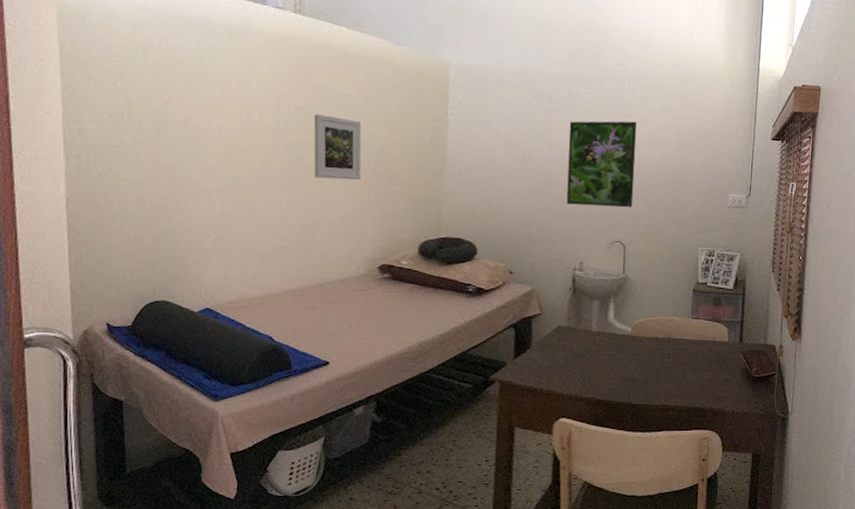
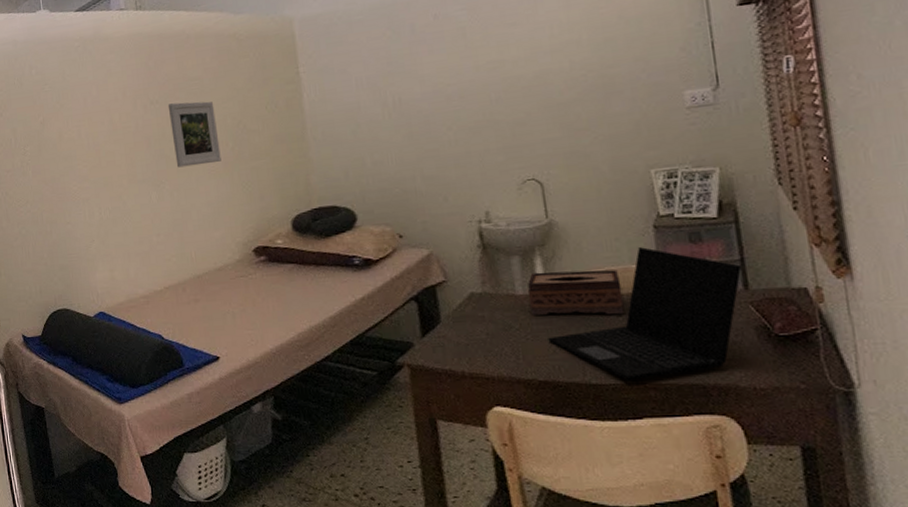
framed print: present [566,121,637,208] -> none [441,29,544,146]
tissue box: none [599,315,665,353] -> present [527,270,624,315]
laptop: none [608,305,741,403] -> present [548,247,742,380]

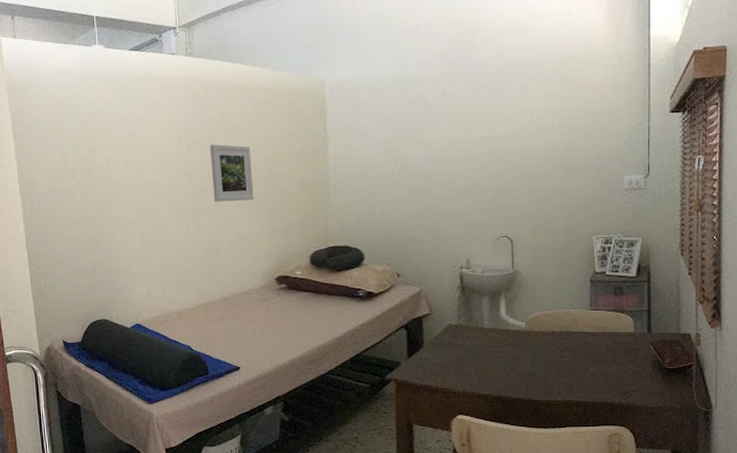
tissue box: present [527,270,624,315] -> none [492,311,562,348]
laptop: present [548,247,742,380] -> none [504,296,648,398]

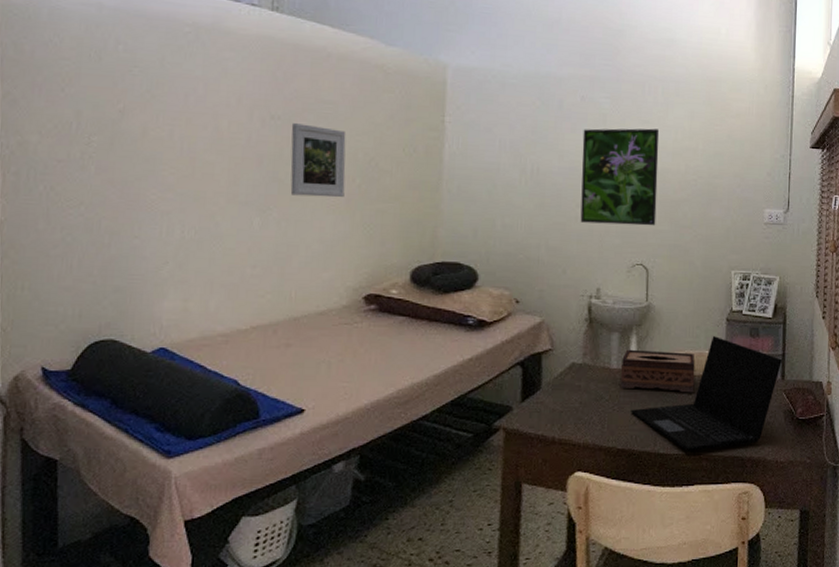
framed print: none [445,112,518,204] -> present [580,128,660,226]
tissue box: none [492,311,562,348] -> present [620,349,695,393]
laptop: none [504,296,648,398] -> present [631,336,783,451]

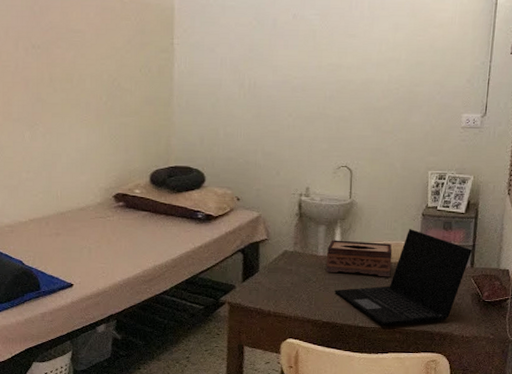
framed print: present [290,123,346,198] -> none [49,51,94,114]
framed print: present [580,128,660,226] -> none [292,41,365,132]

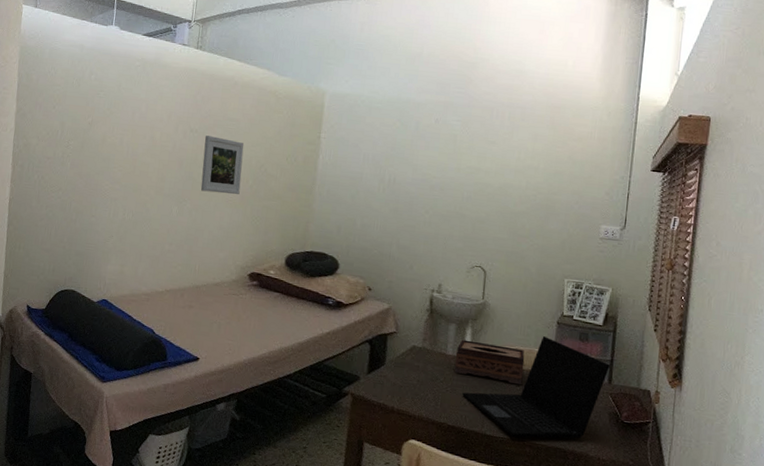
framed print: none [49,51,94,114] -> present [200,135,245,195]

